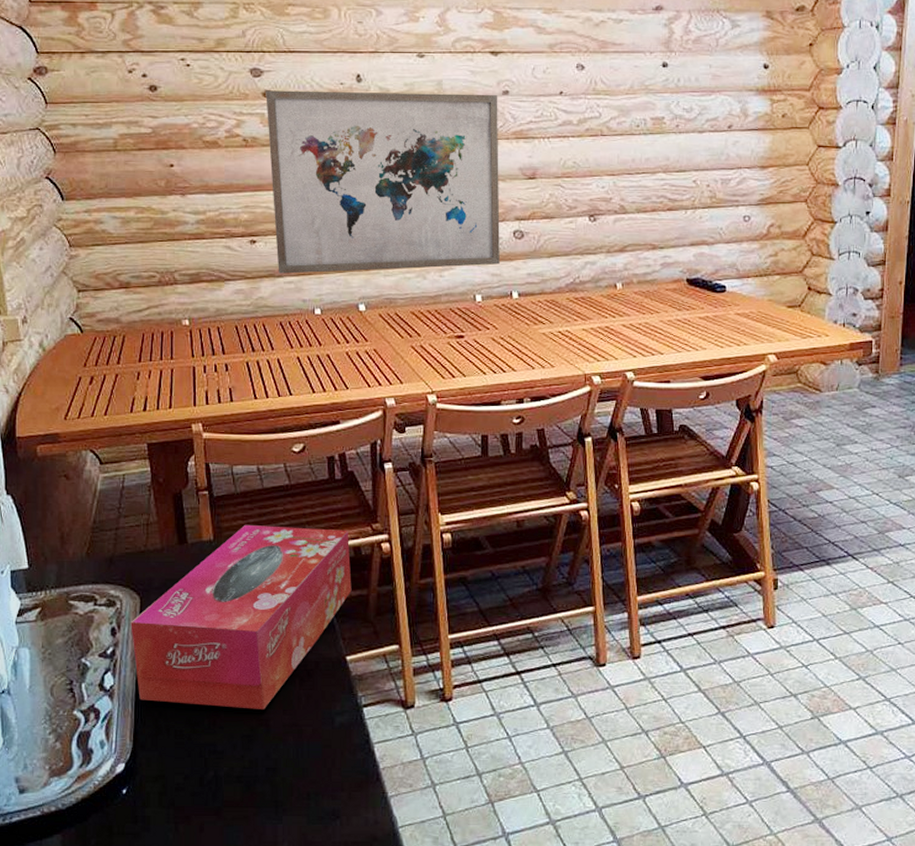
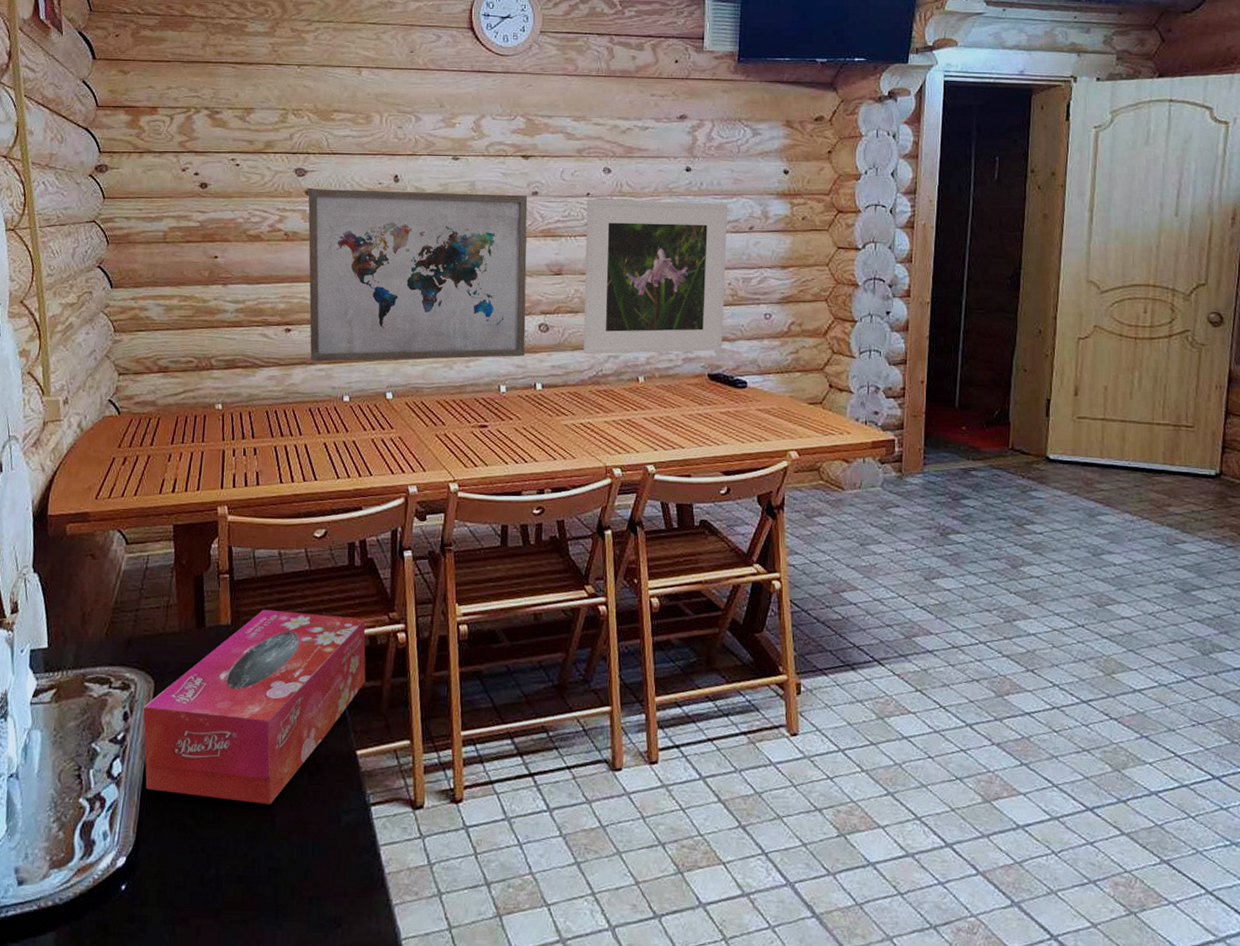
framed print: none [559,98,707,261] -> present [584,199,728,354]

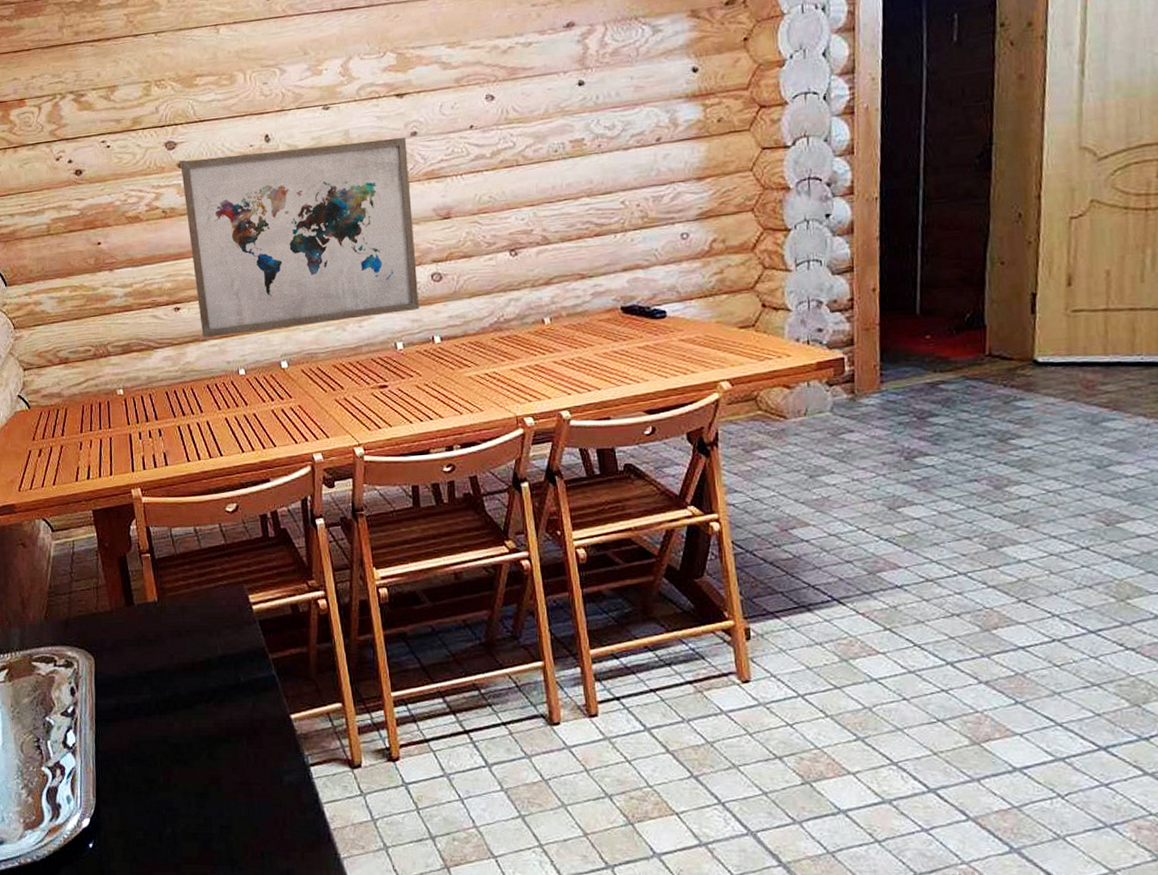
tissue box: present [143,609,366,804] -> none [87,585,292,768]
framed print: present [584,199,728,354] -> none [471,116,636,300]

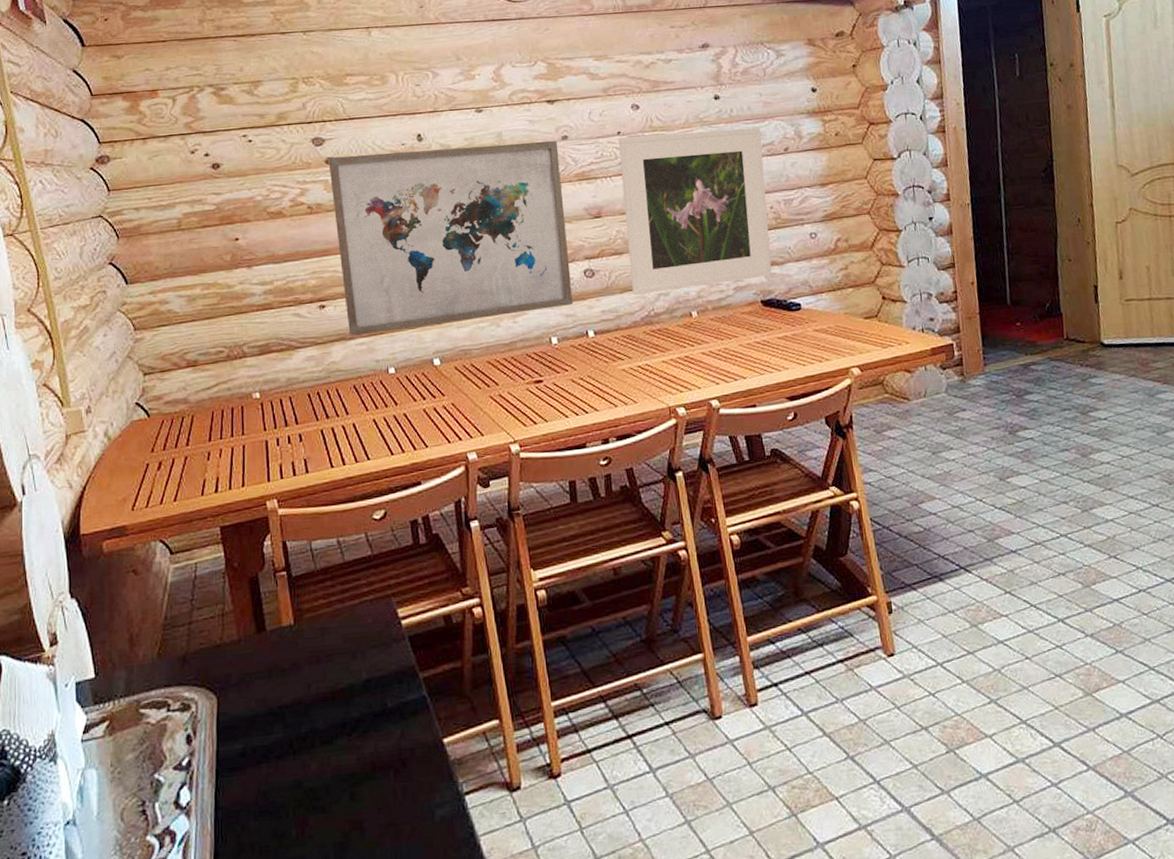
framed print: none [471,116,636,300] -> present [618,127,773,295]

